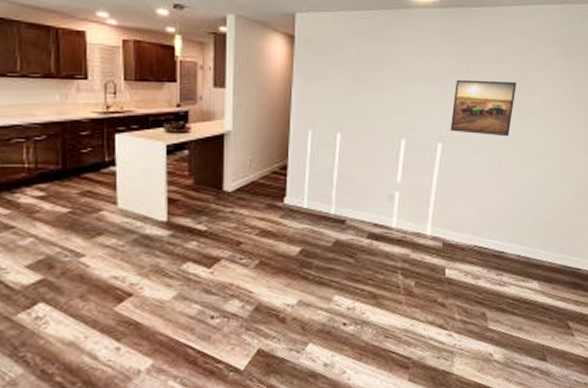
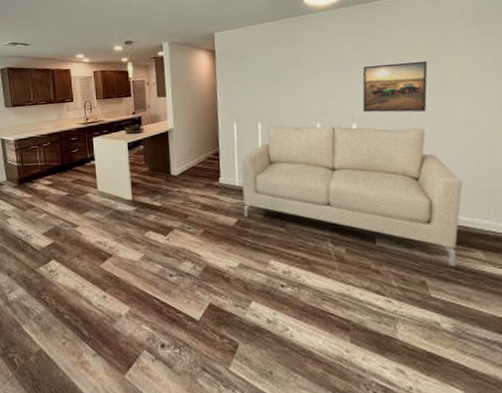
sofa: none [309,136,531,297] -> present [240,124,463,266]

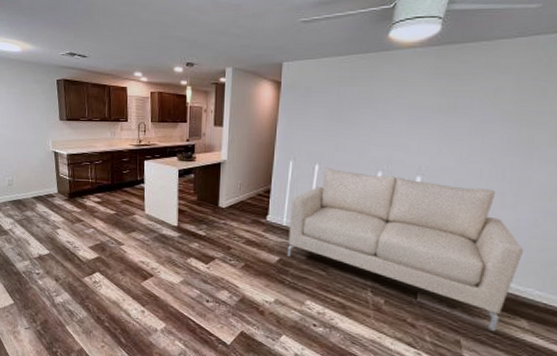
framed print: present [362,61,428,113] -> none [431,115,515,173]

